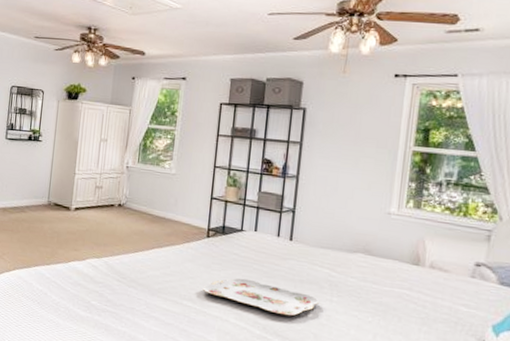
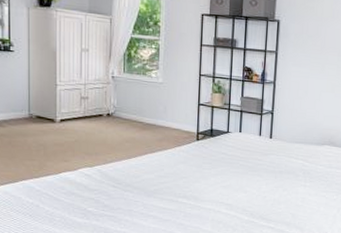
serving tray: present [202,278,319,316] -> none [195,174,295,202]

